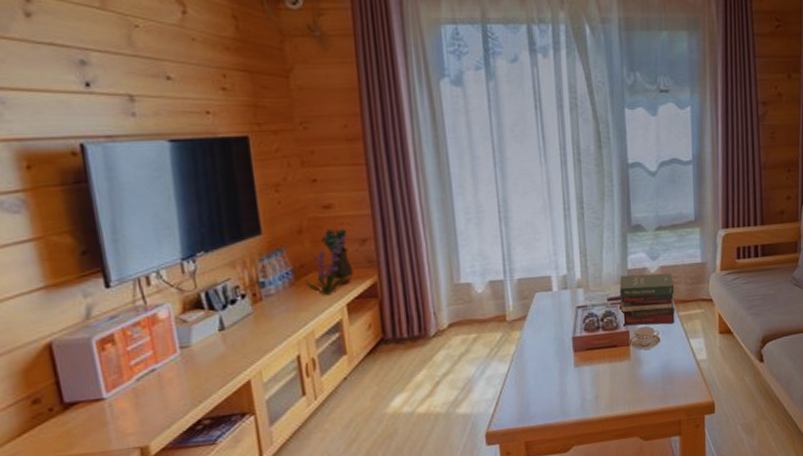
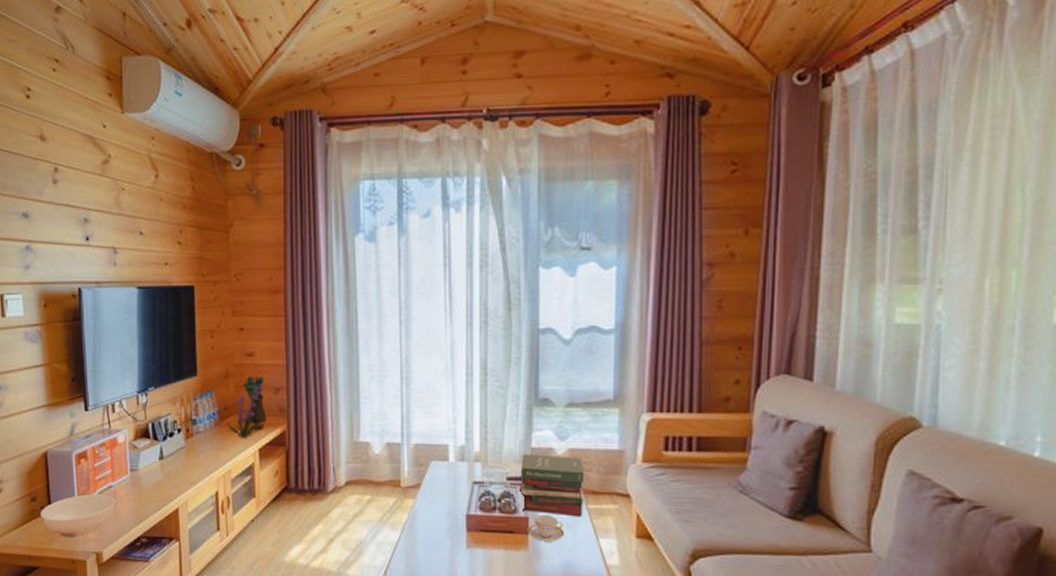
bowl: none [47,379,162,437] -> present [40,493,115,537]

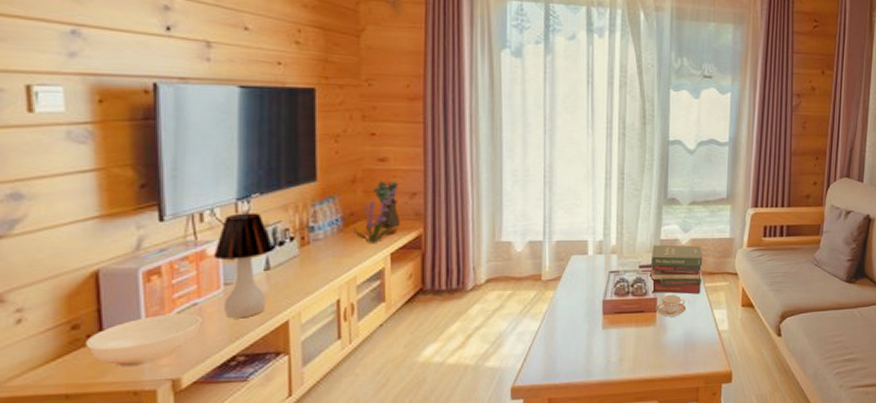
table lamp: none [123,405,165,503] -> present [214,213,272,319]

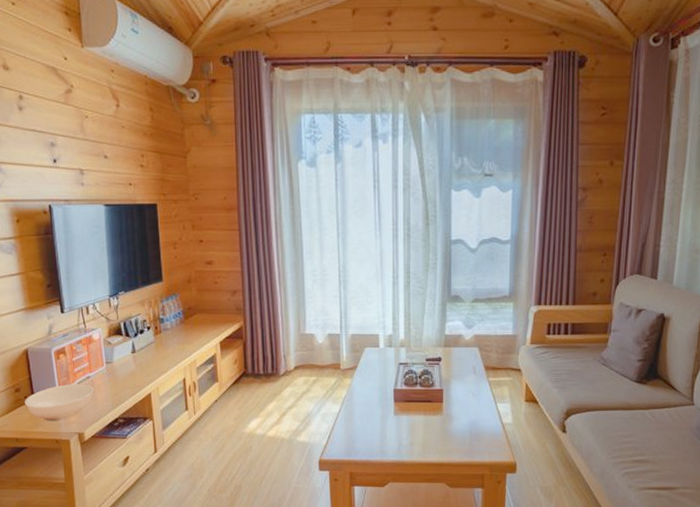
table lamp: present [214,213,272,319] -> none [97,307,136,390]
plant: present [350,189,398,244] -> none [189,287,224,334]
vase: present [374,180,401,234] -> none [204,280,226,326]
books: present [649,245,703,294] -> none [435,340,487,387]
teacup: present [655,294,687,317] -> none [442,386,471,408]

